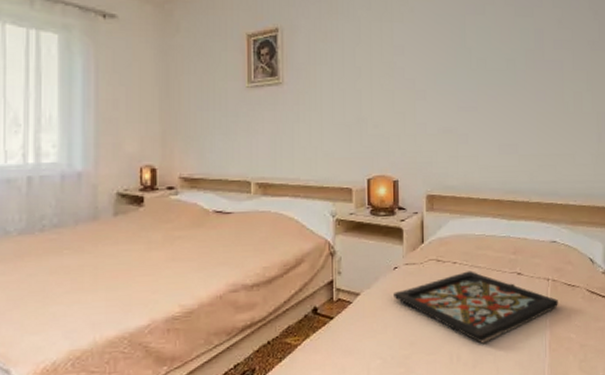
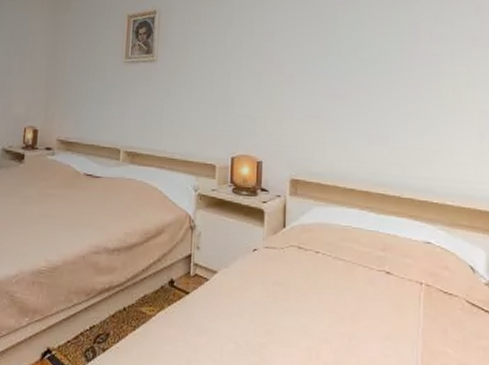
decorative tray: present [394,271,558,344] -> none [252,262,432,344]

